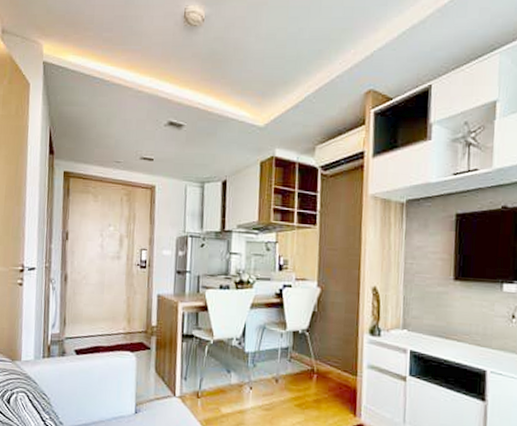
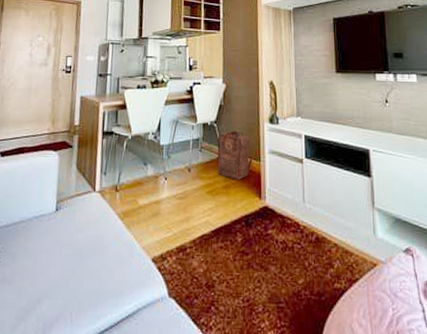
backpack: none [307,340,349,394] -> present [216,130,253,180]

